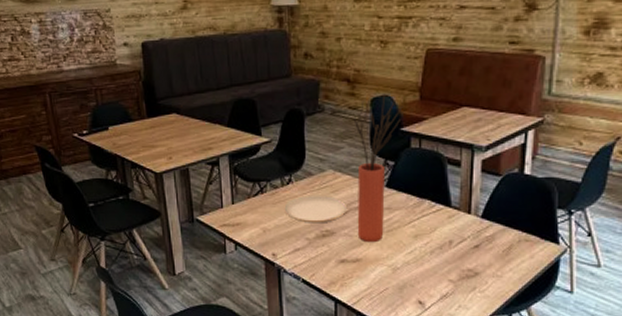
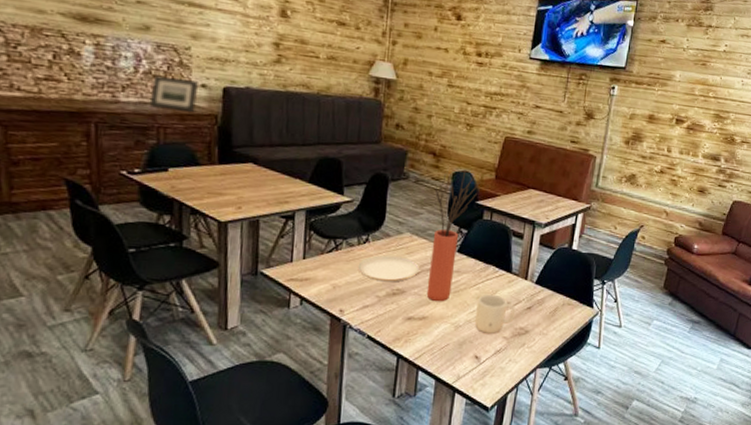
picture frame: none [85,40,122,72] -> present [150,75,198,113]
mug: none [413,232,459,276] -> present [475,294,515,334]

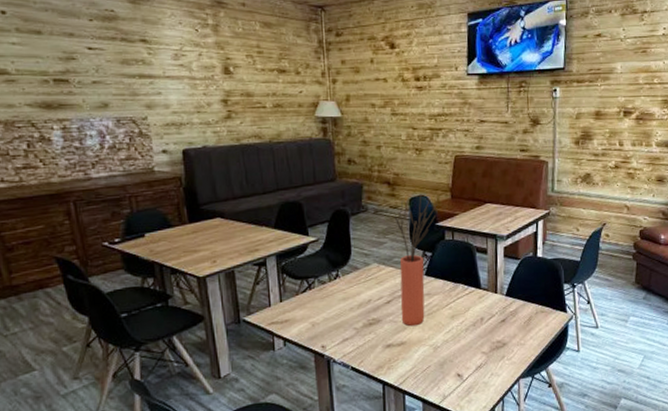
picture frame: present [150,75,198,113] -> none [117,147,160,179]
plate: present [357,254,420,282] -> none [332,286,392,314]
mug: present [475,294,515,334] -> none [451,311,490,351]

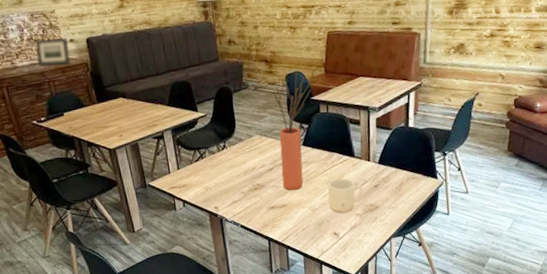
picture frame: none [117,147,160,179] -> present [35,38,71,66]
mug: none [451,311,490,351] -> present [327,178,363,213]

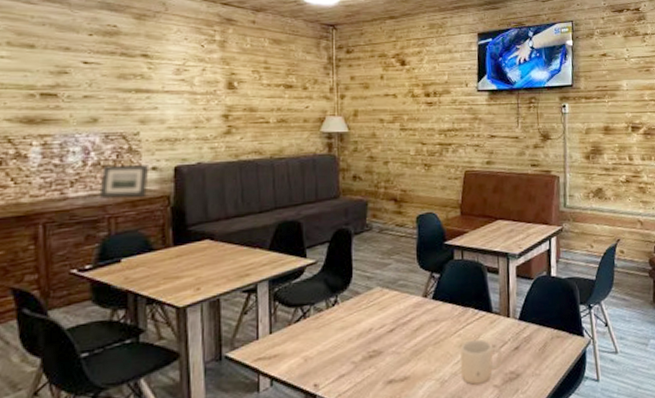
vase: present [272,70,312,191] -> none [400,211,446,358]

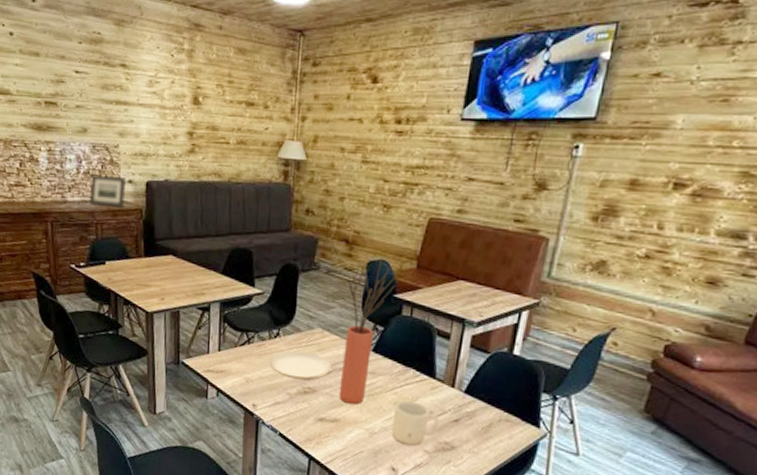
plate: none [329,313,395,345] -> present [269,350,332,380]
vase: none [400,211,446,358] -> present [338,258,399,405]

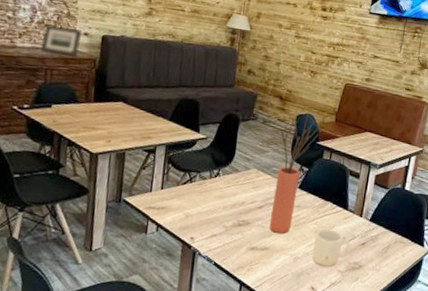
plate: present [269,350,332,380] -> none [208,188,264,214]

